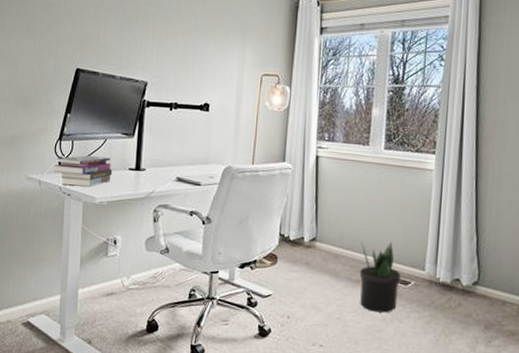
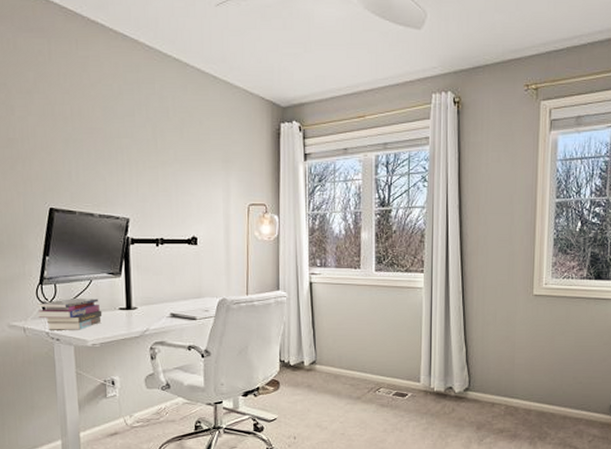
planter: present [359,241,400,313] -> none [359,358,398,424]

